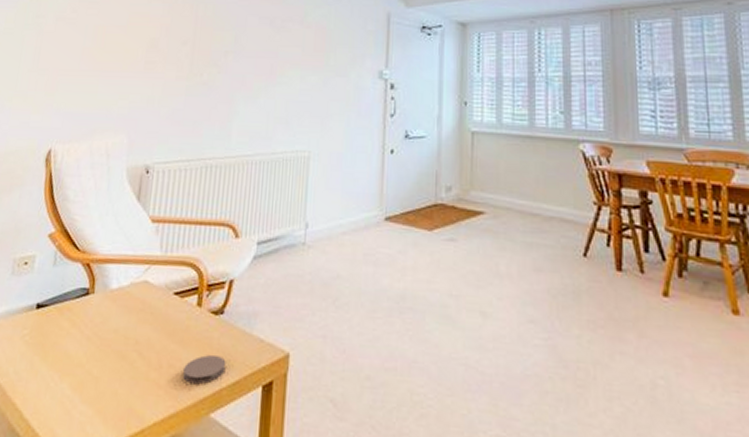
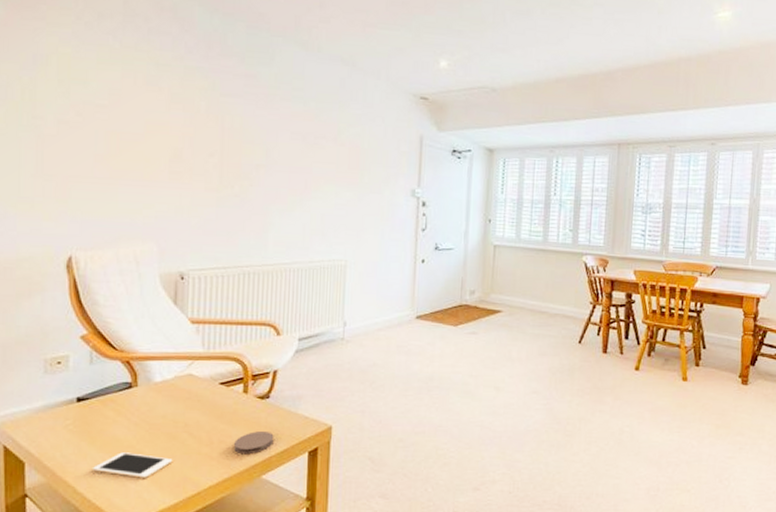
cell phone: none [40,372,120,406] -> present [91,452,173,478]

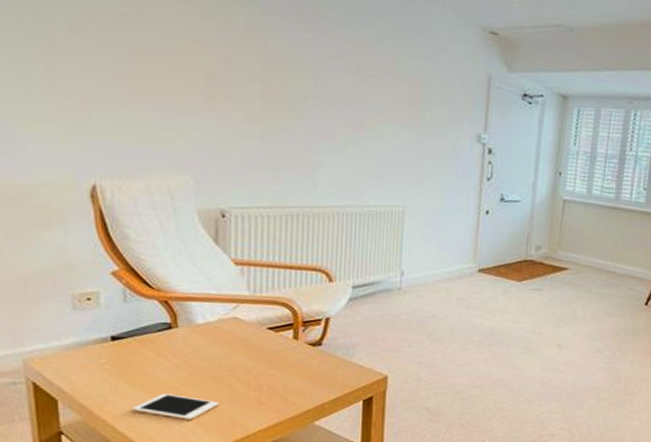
coaster: present [234,430,274,455] -> none [285,377,327,401]

